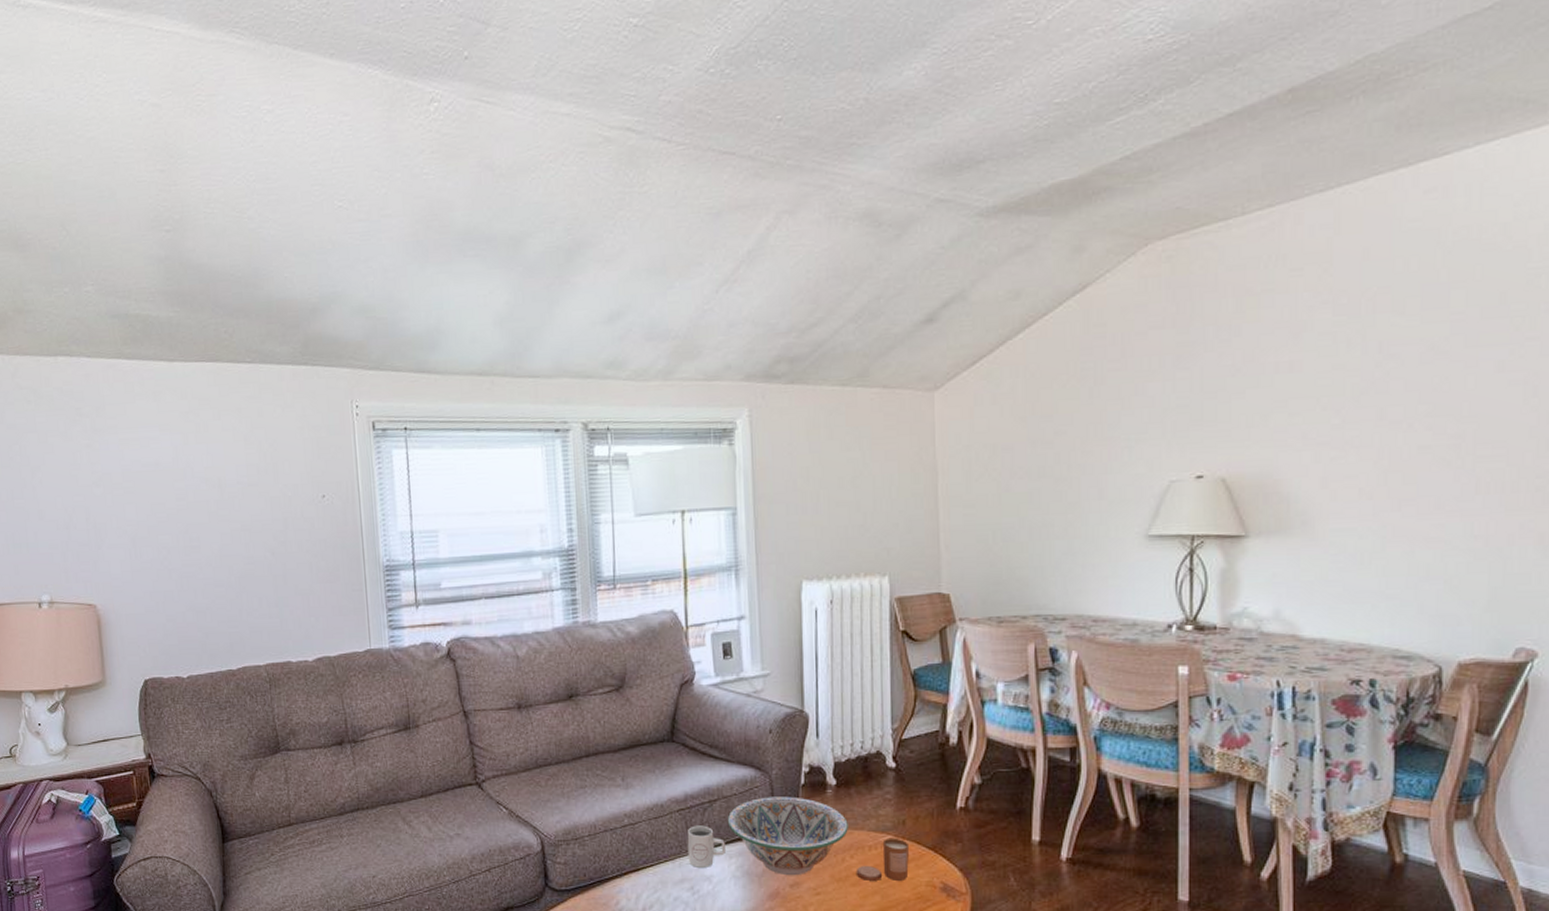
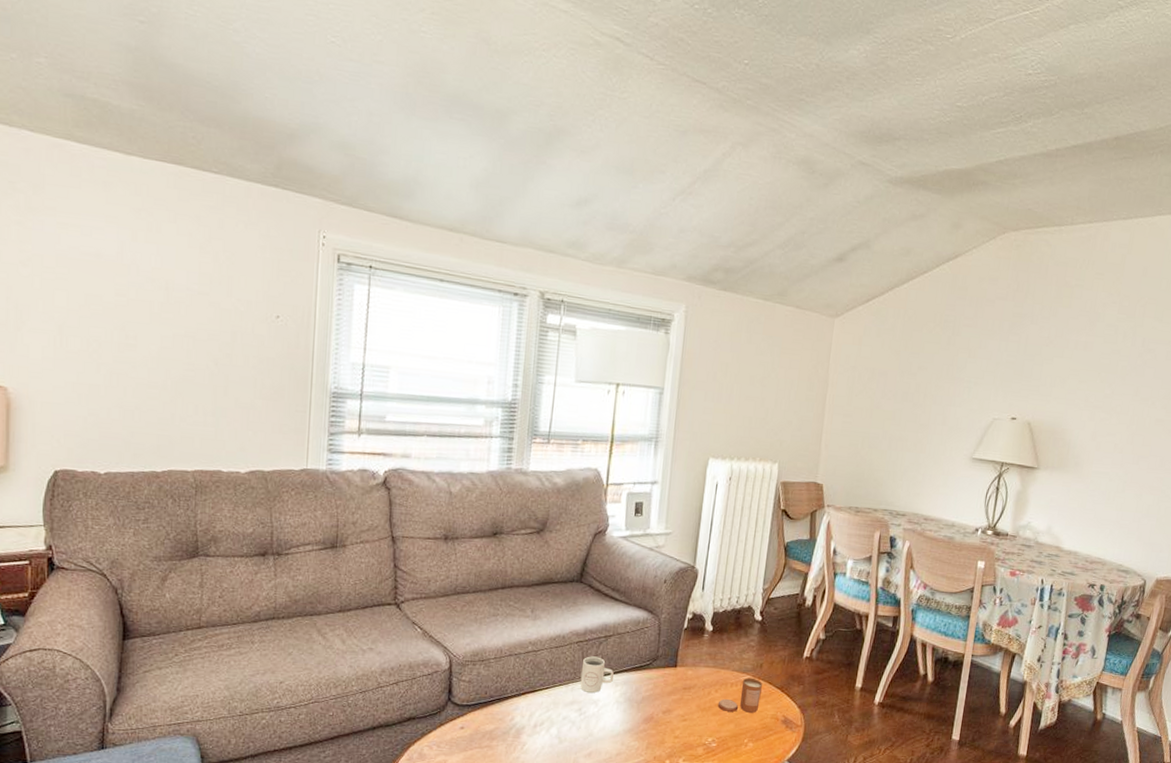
decorative bowl: present [727,796,848,876] -> none [618,636,718,704]

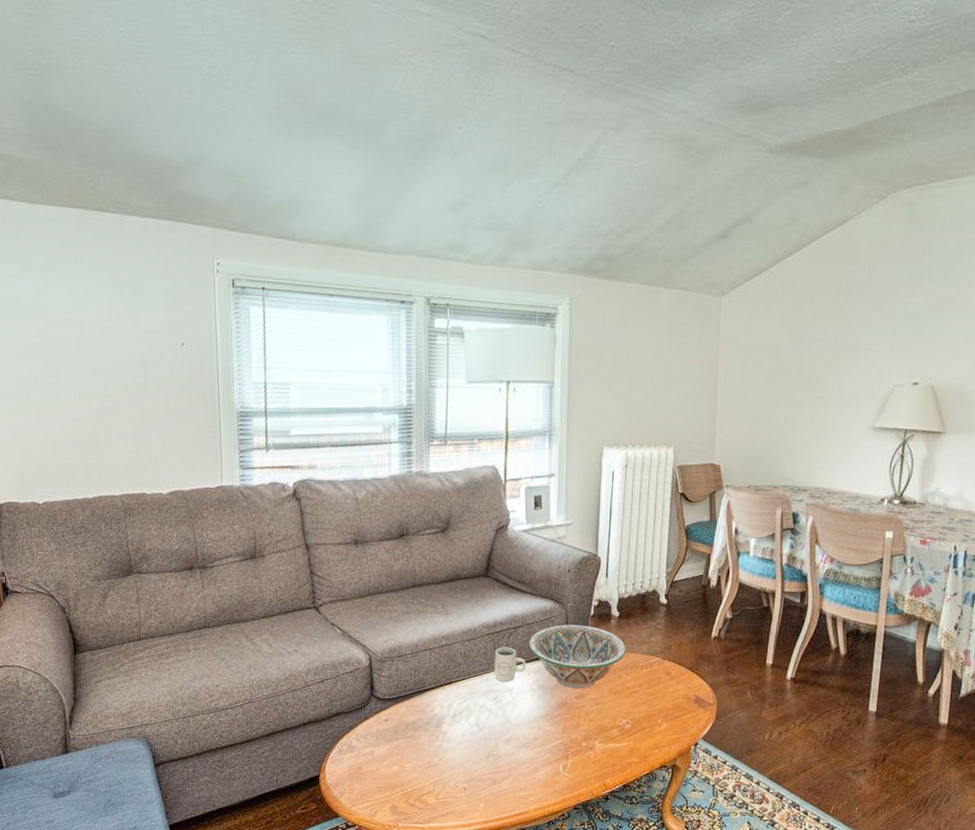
decorative bowl: none [618,636,718,704] -> present [528,625,626,689]
candle: present [717,677,763,713] -> none [629,659,673,694]

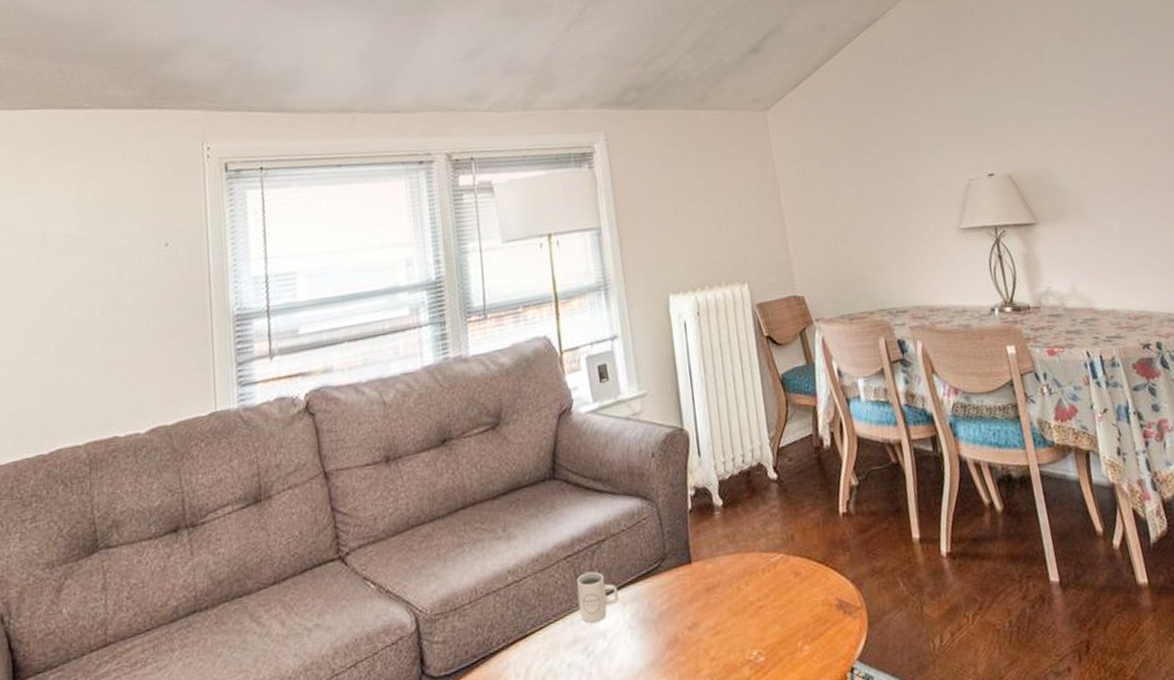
decorative bowl: present [528,625,626,689] -> none [617,524,740,617]

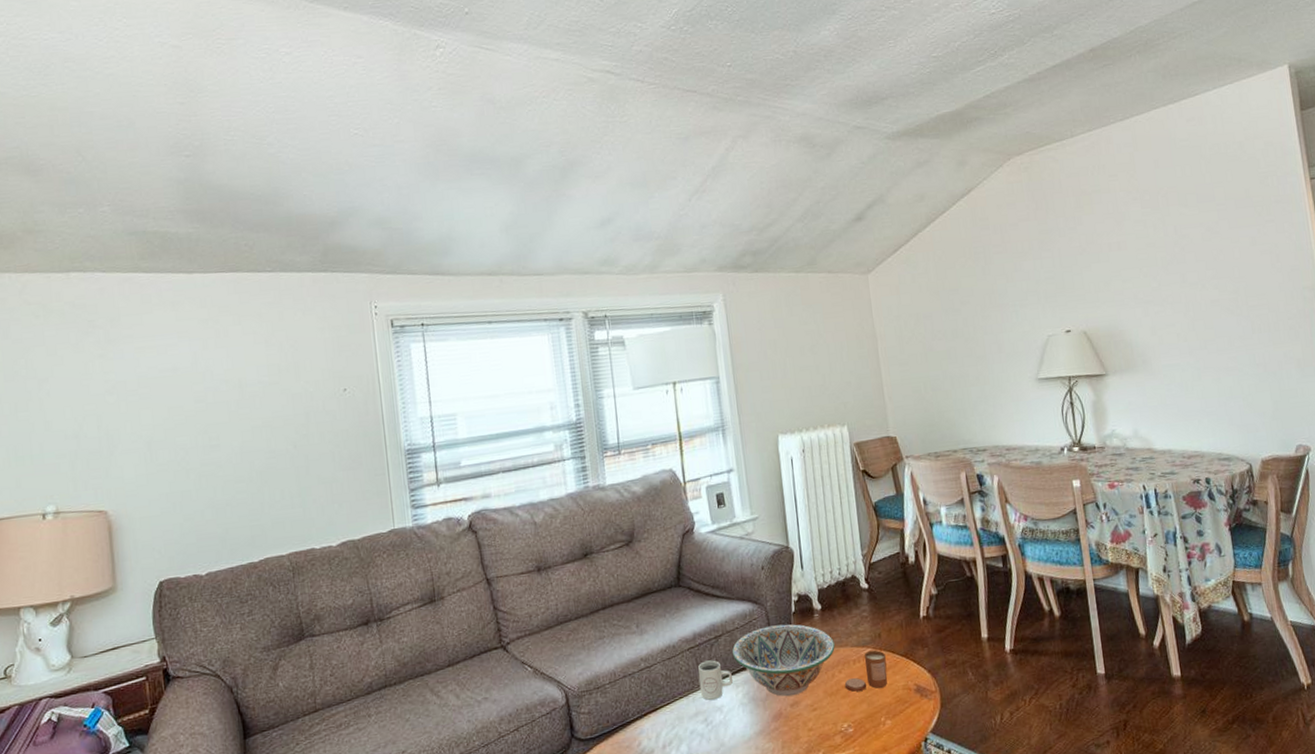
decorative bowl: none [617,524,740,617] -> present [731,624,835,697]
candle: none [752,555,804,609] -> present [844,650,888,692]

